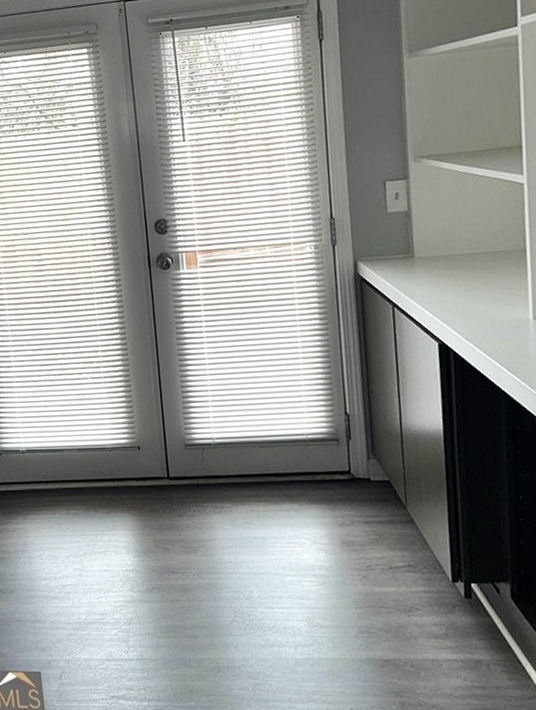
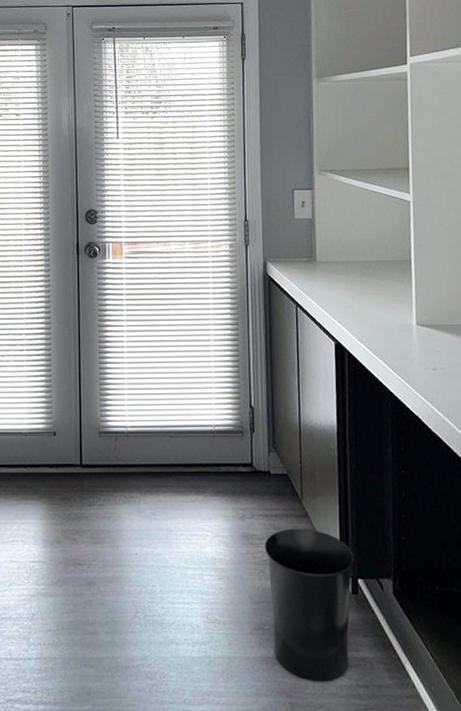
waste bin: none [367,534,467,683] -> present [265,528,354,682]

